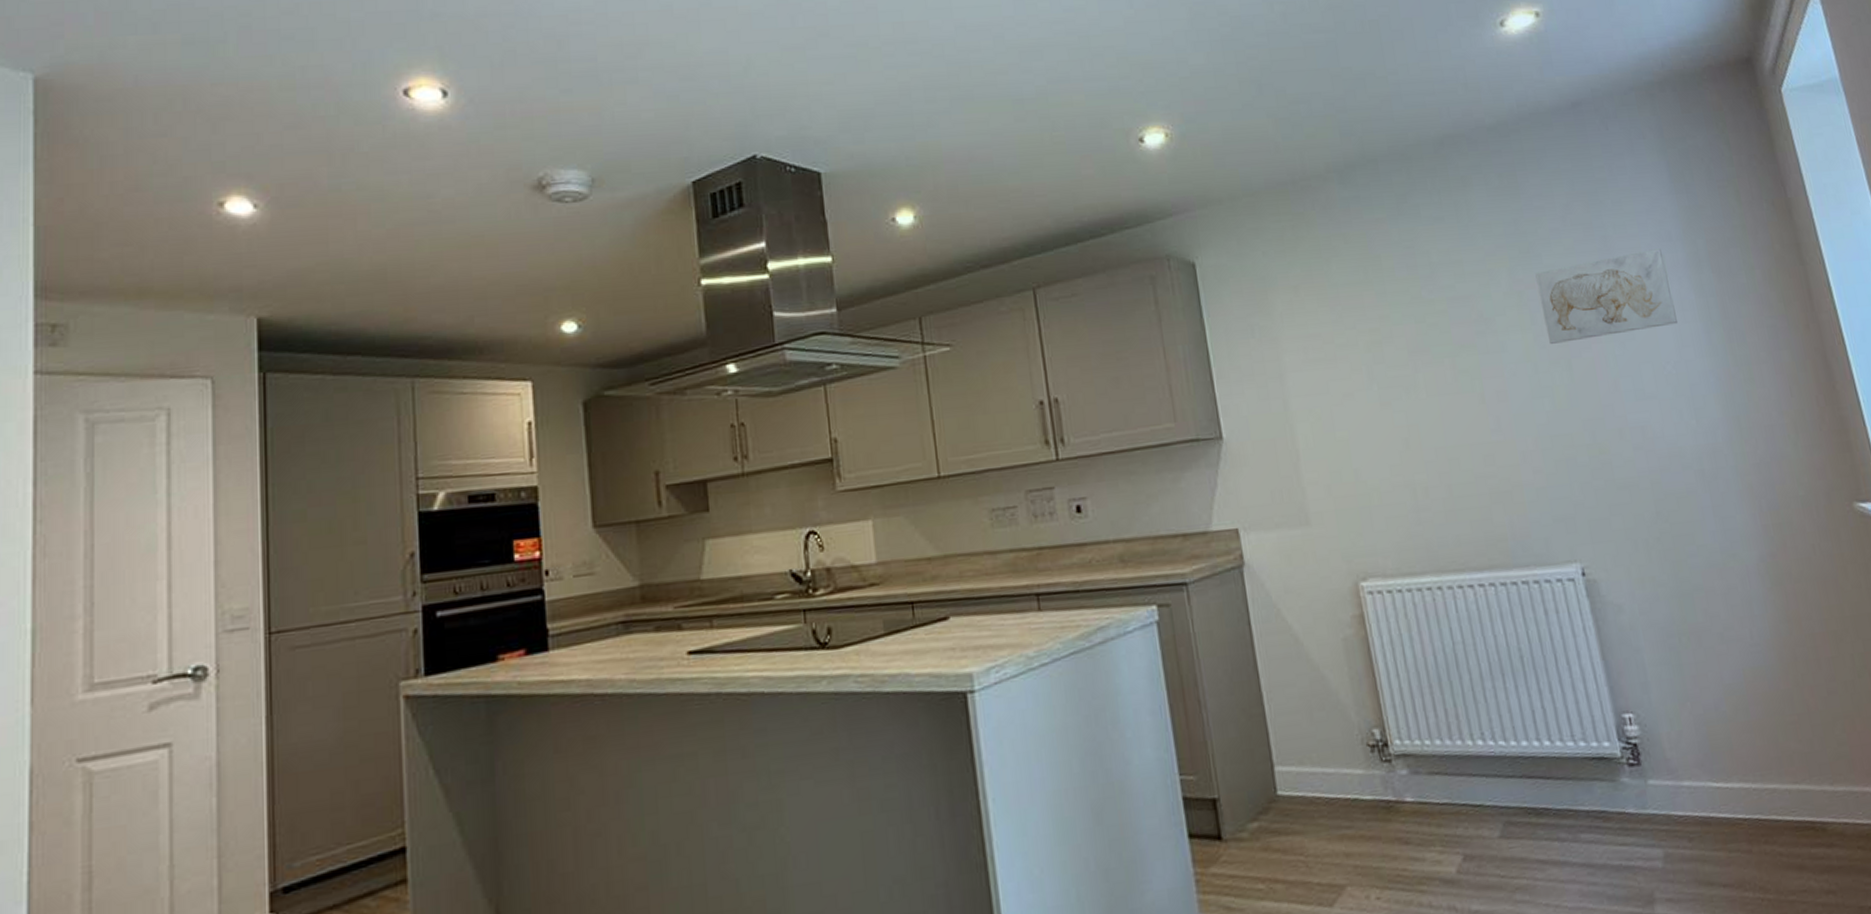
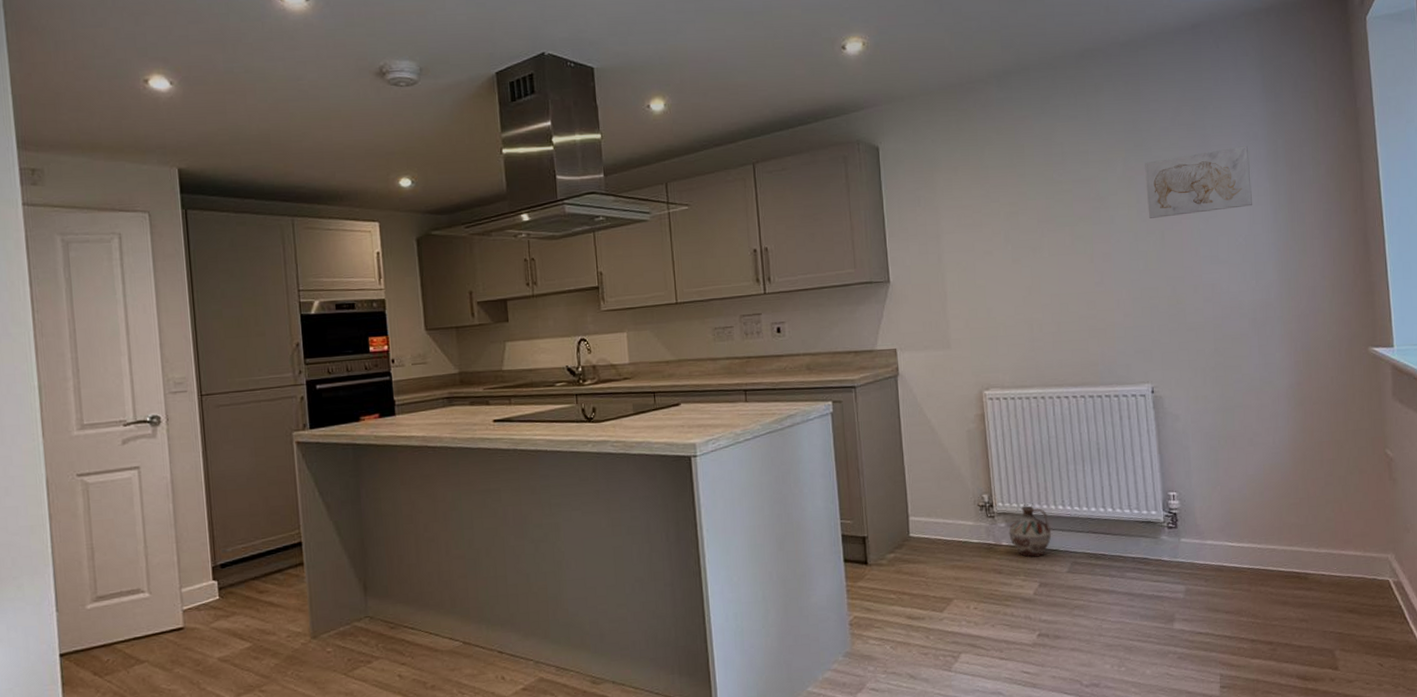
ceramic jug: none [1413,740,1473,818] -> present [1009,504,1052,558]

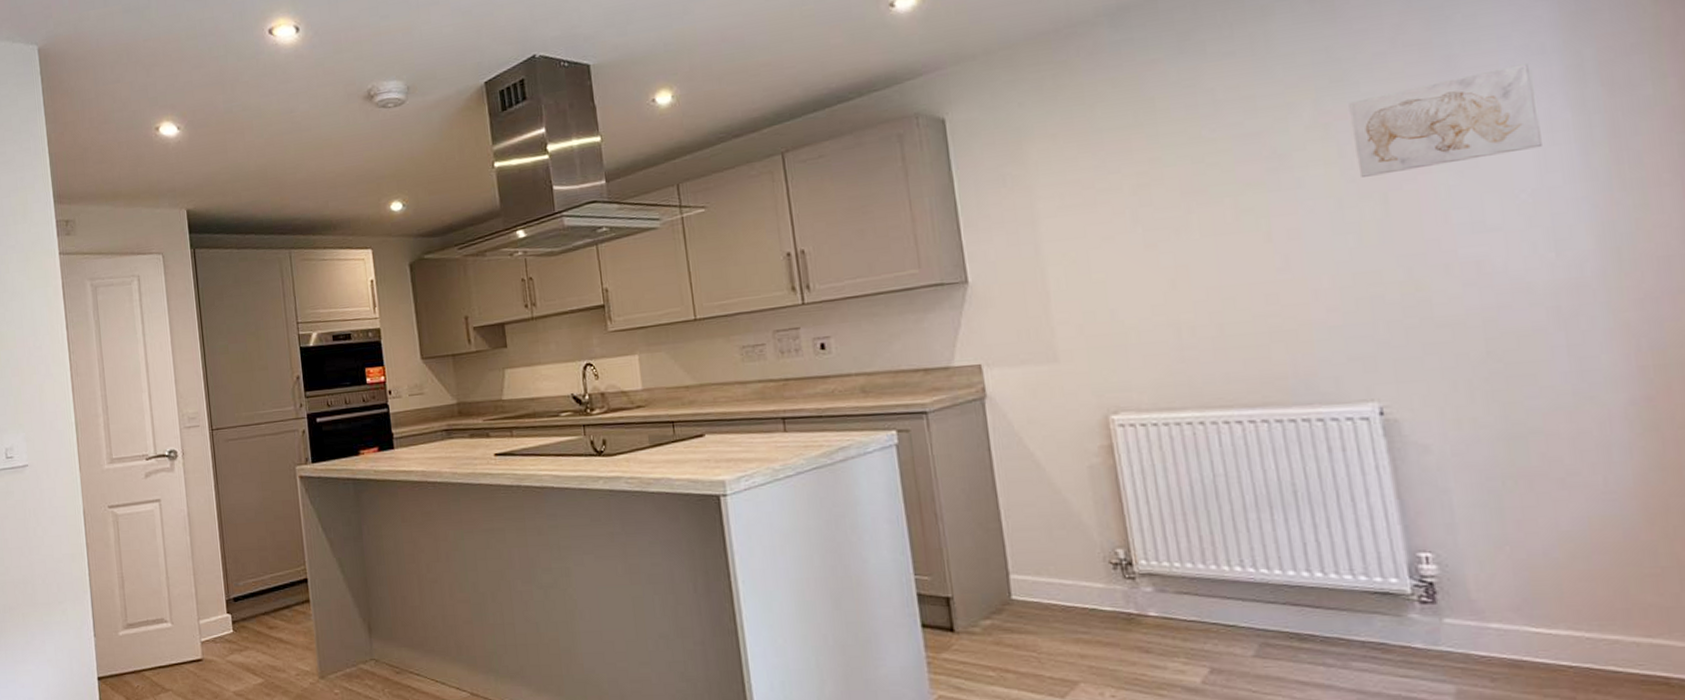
ceramic jug: present [1009,504,1052,558] -> none [1158,563,1226,634]

